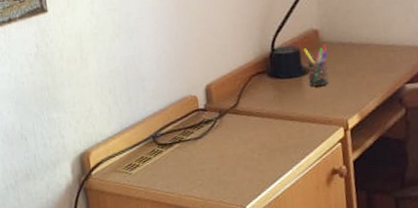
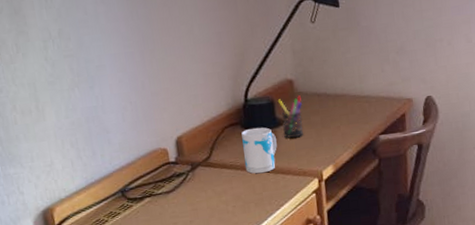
mug: none [268,75,303,122] -> present [241,127,277,174]

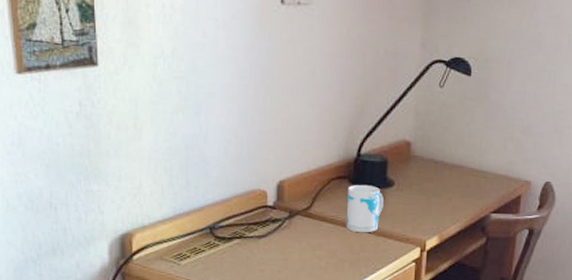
pen holder: present [277,95,303,138] -> none [391,159,416,201]

